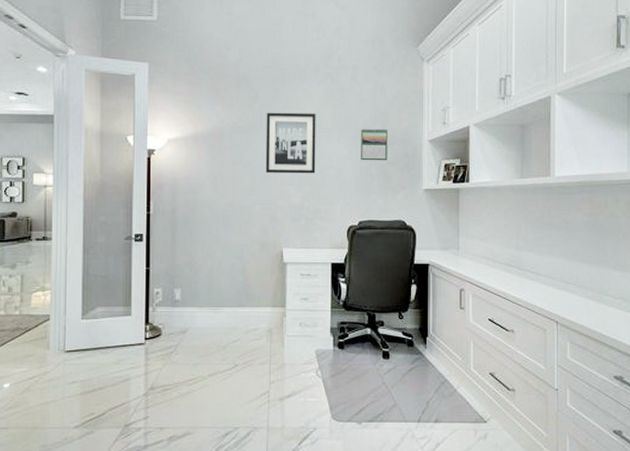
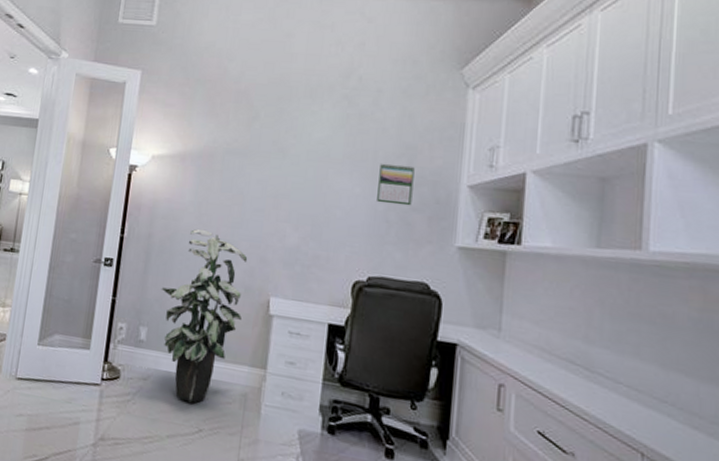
indoor plant: none [189,199,261,345] -> present [161,229,248,403]
wall art: present [265,112,316,174] -> none [258,134,326,212]

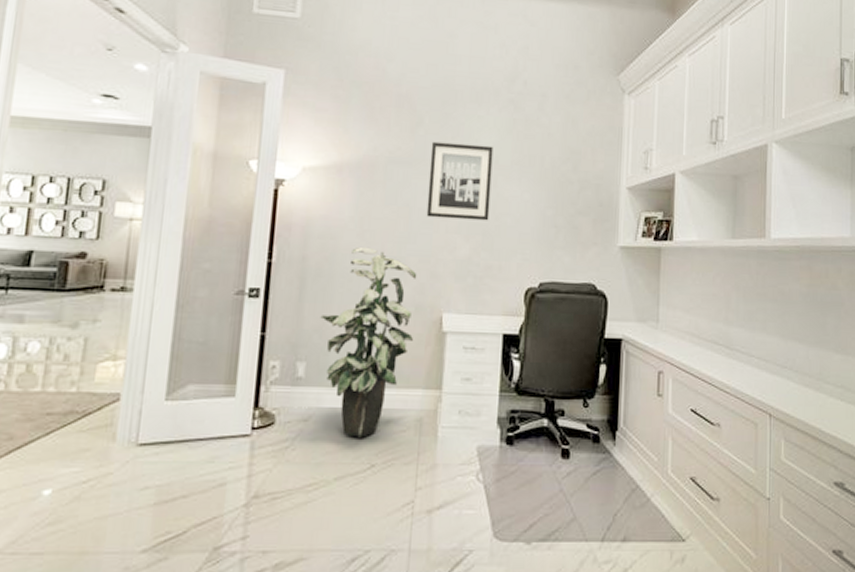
wall art: none [258,134,326,212] -> present [426,141,493,221]
calendar: present [377,163,415,206] -> none [545,168,579,210]

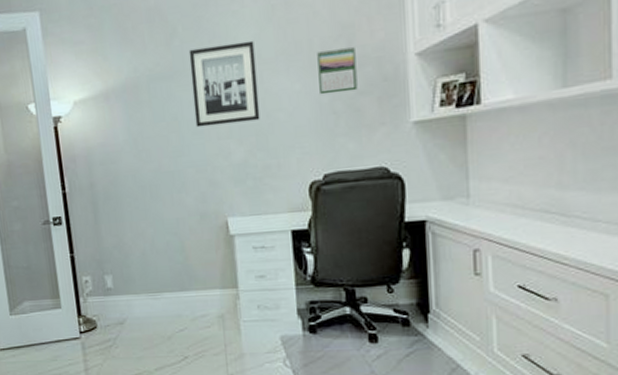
indoor plant: present [320,246,417,438] -> none [116,165,203,335]
calendar: none [545,168,579,210] -> present [317,46,358,95]

